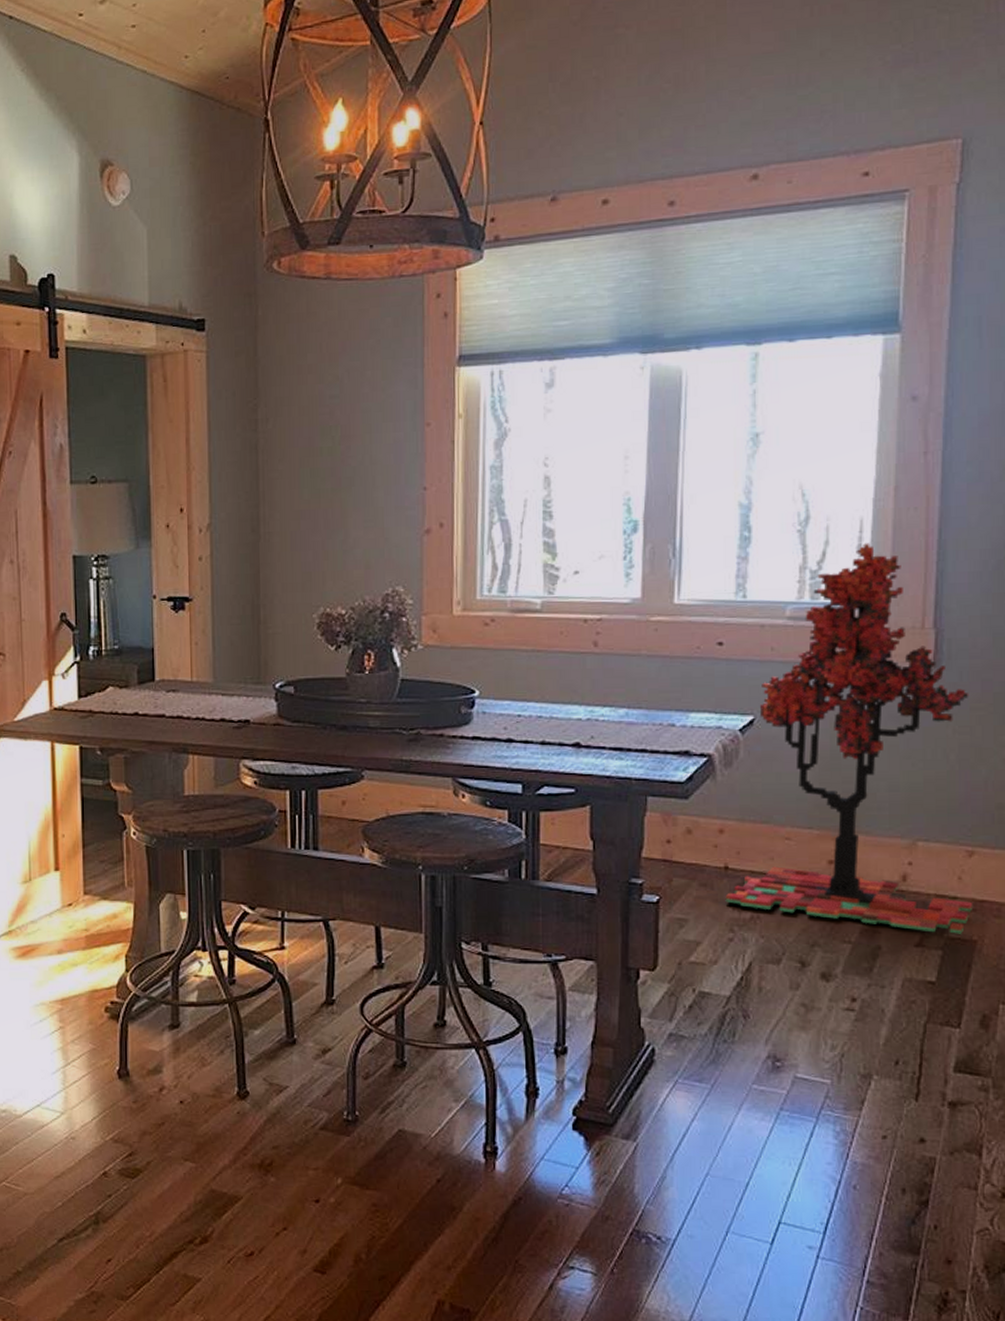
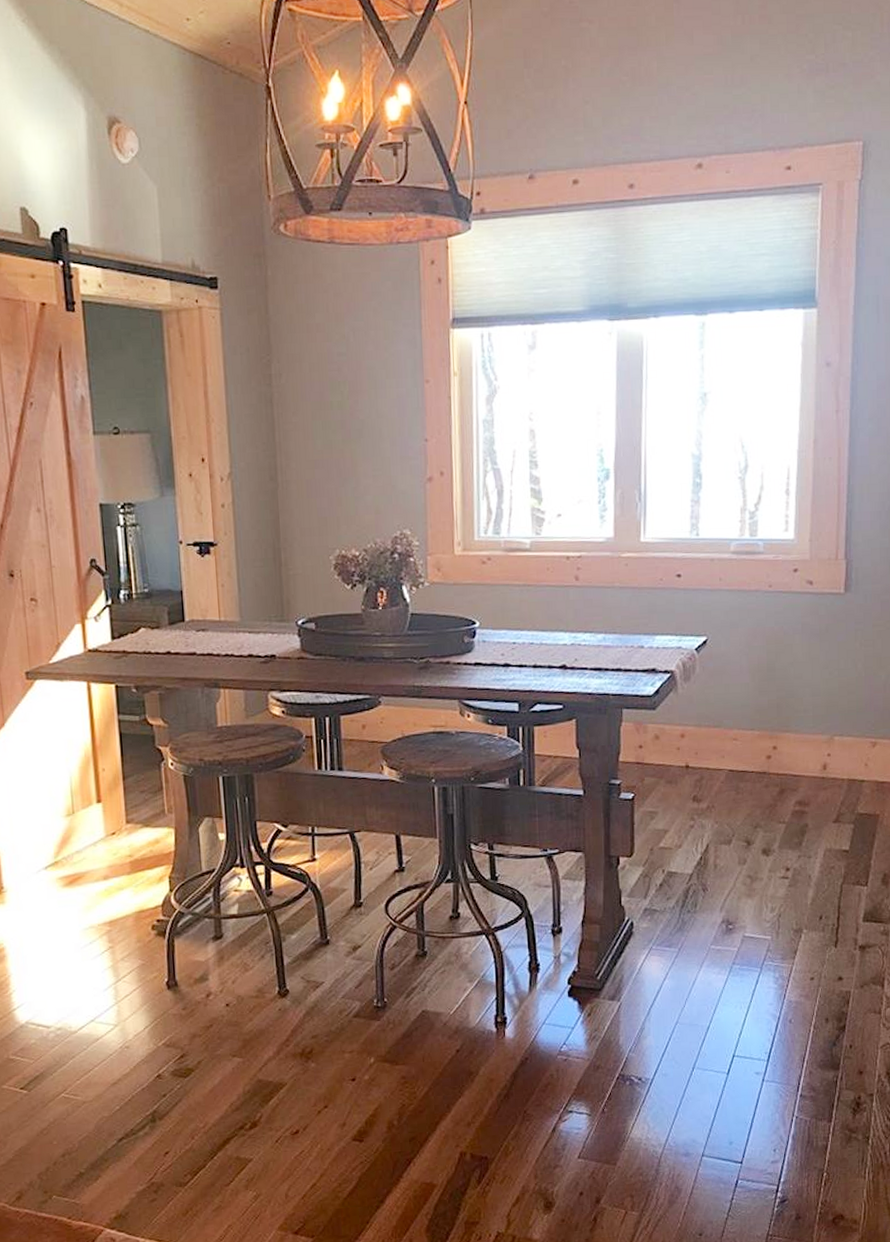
tree: present [725,543,972,934] -> none [687,488,875,810]

